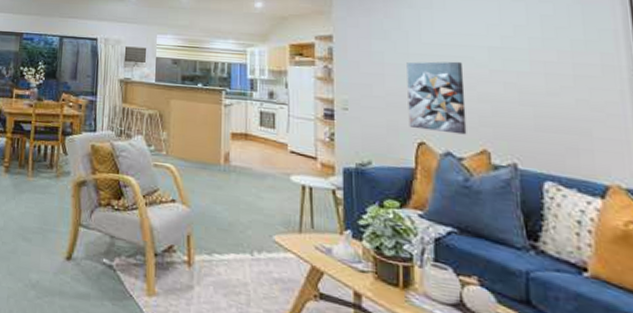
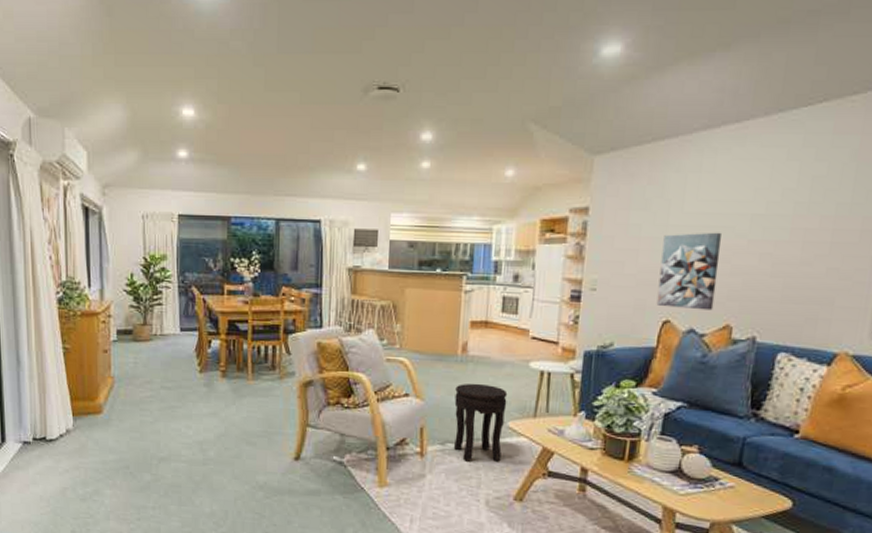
side table: none [219,193,271,278] -> present [453,383,508,462]

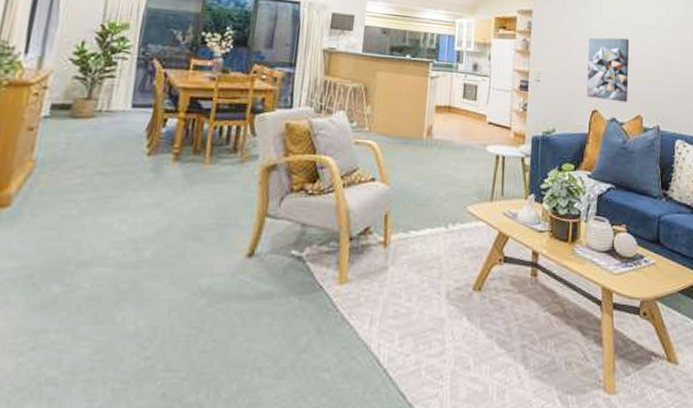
side table: present [453,383,508,462] -> none [416,167,468,250]

